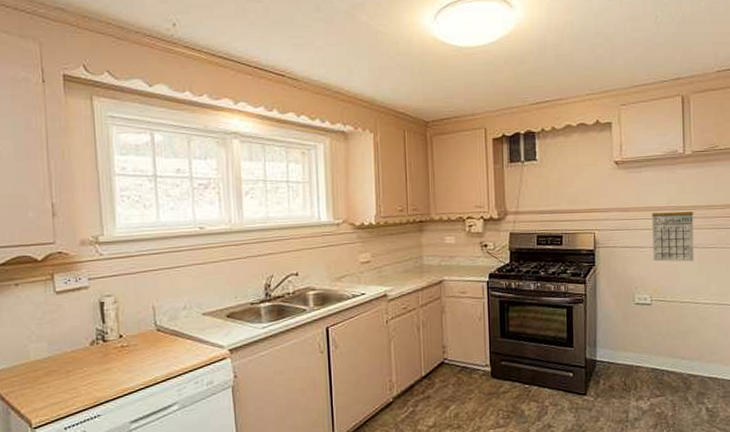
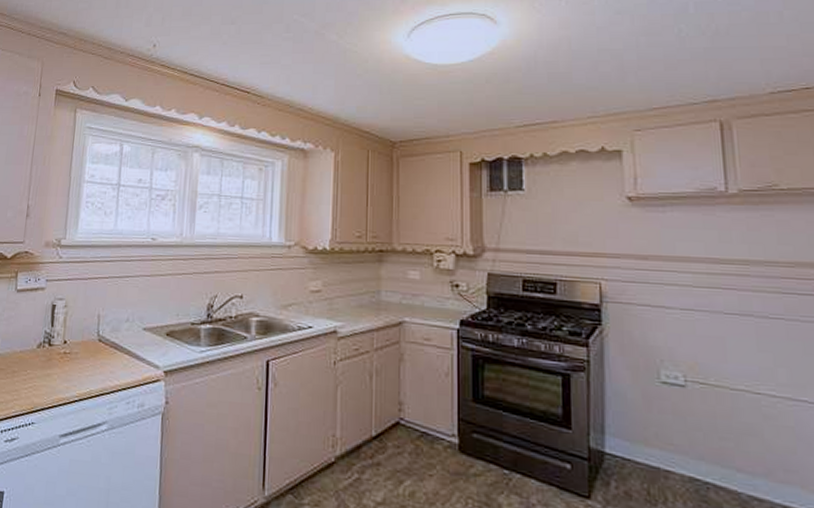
calendar: present [652,211,694,262] -> none [682,264,750,335]

